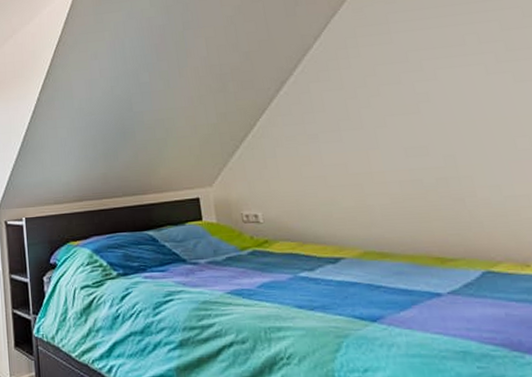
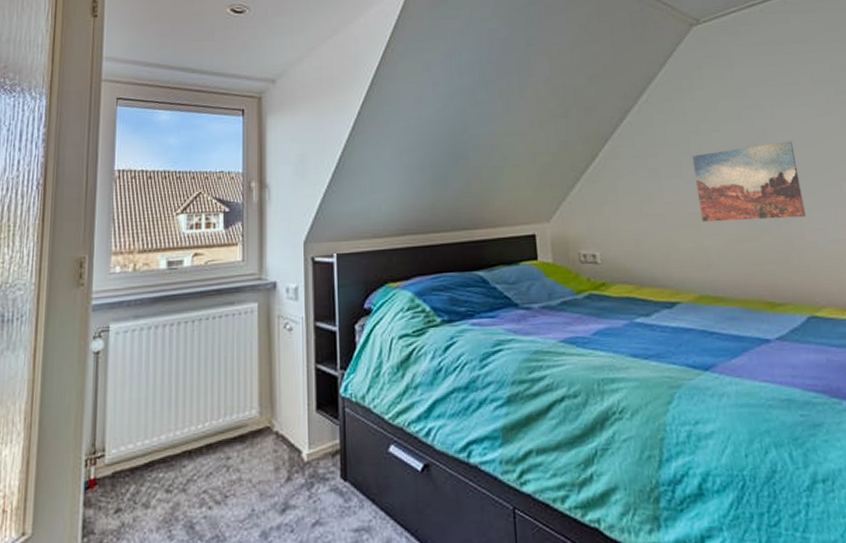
wall art: none [351,101,477,183] -> present [692,141,806,223]

